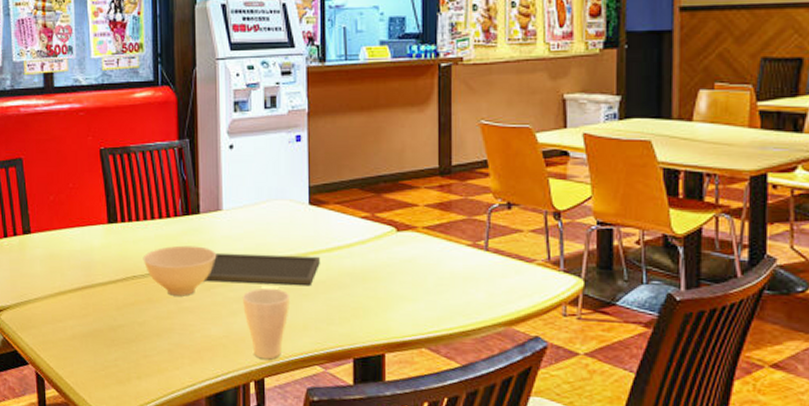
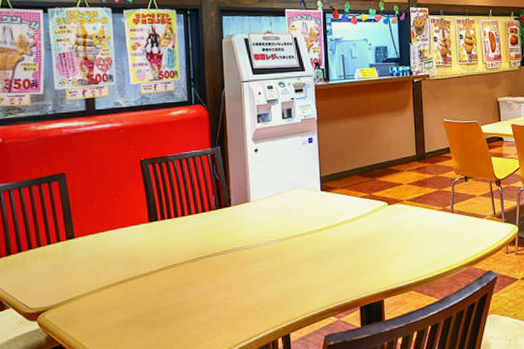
bowl: present [143,245,217,296] -> none [181,233,247,277]
tray: present [205,252,320,285] -> none [237,230,331,260]
cup: present [243,287,289,360] -> none [270,259,308,318]

